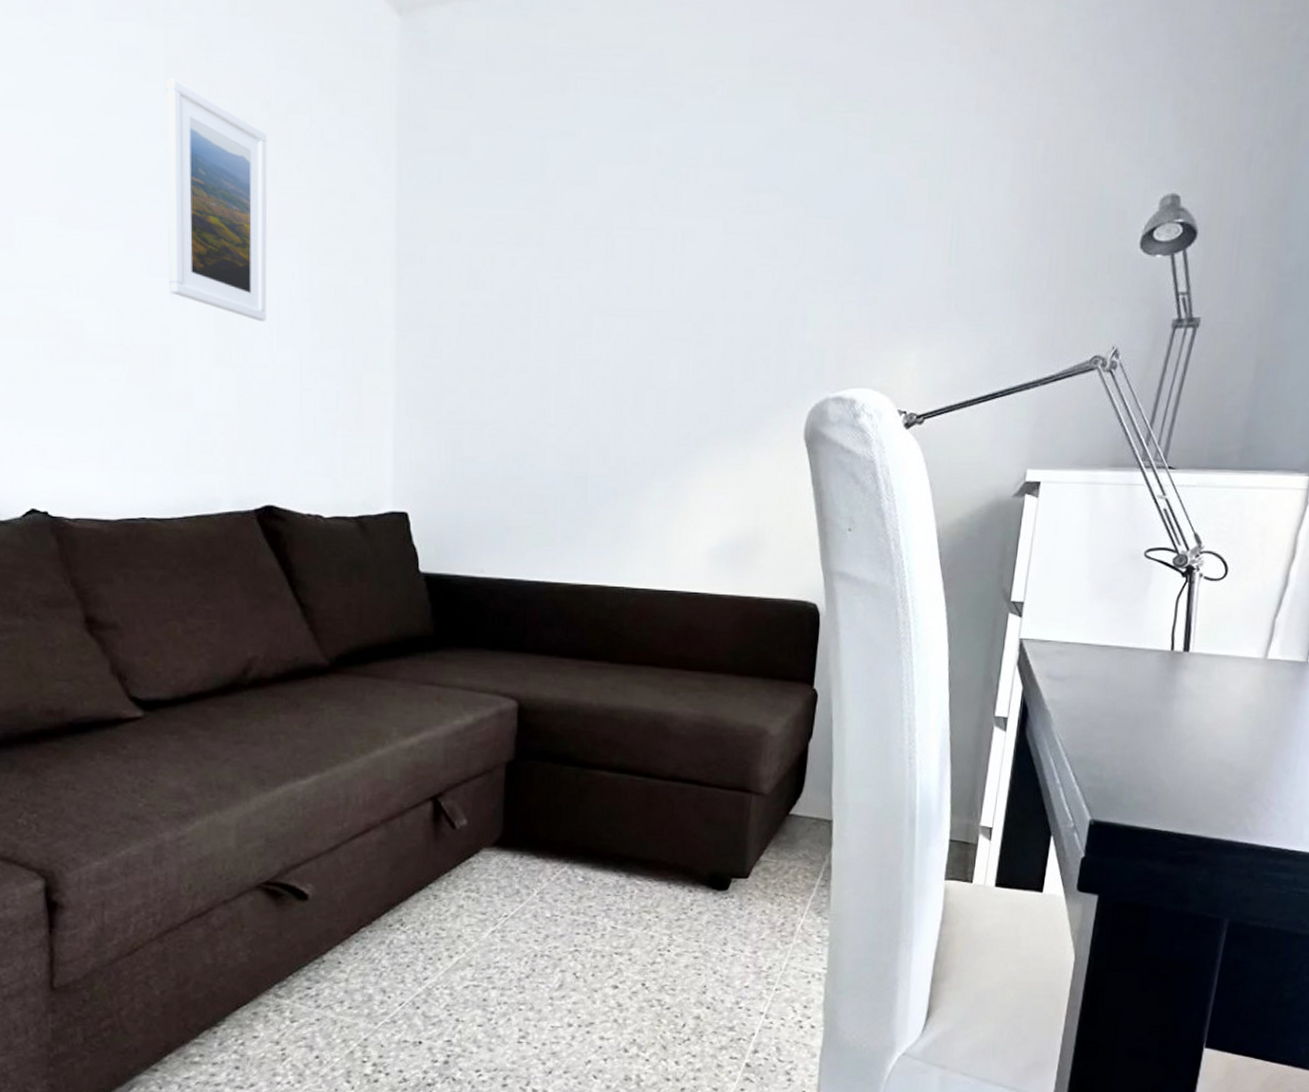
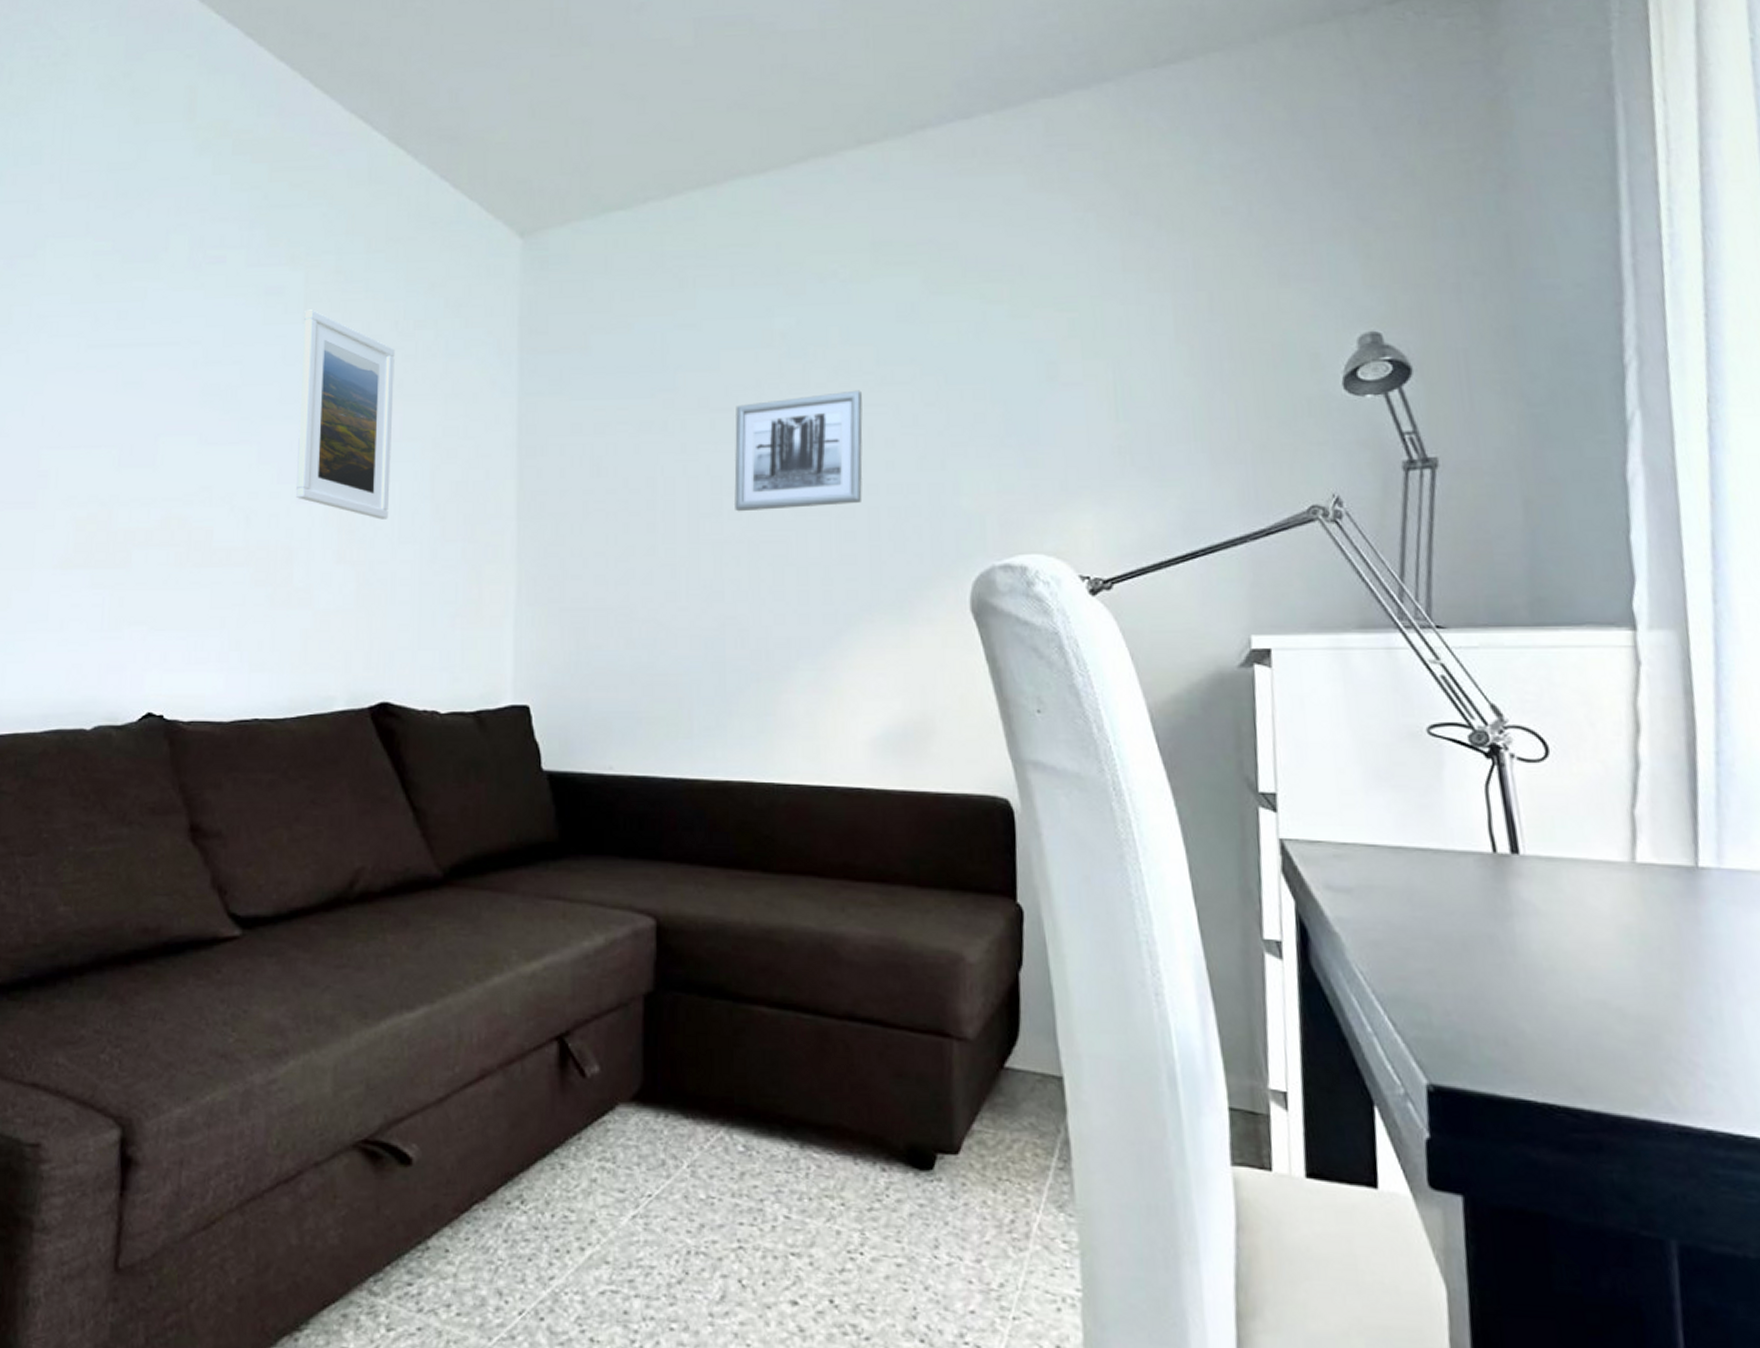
wall art: none [604,216,728,334] -> present [734,390,863,512]

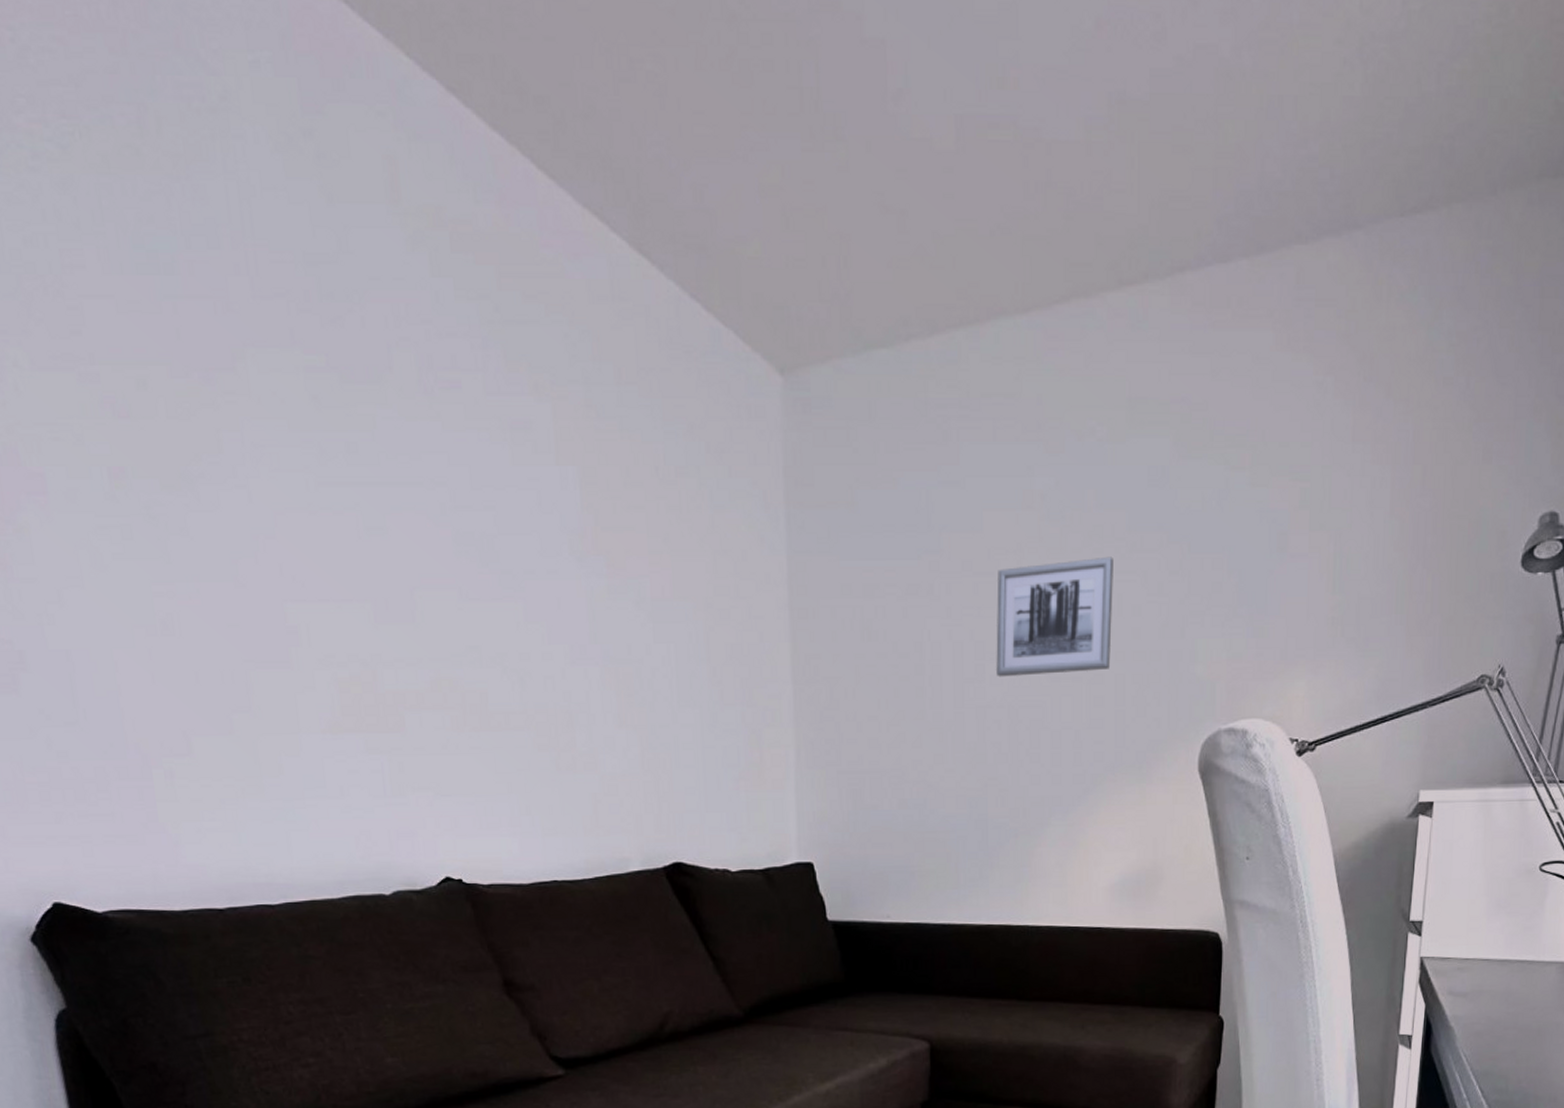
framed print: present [296,309,395,520] -> none [556,449,666,683]

